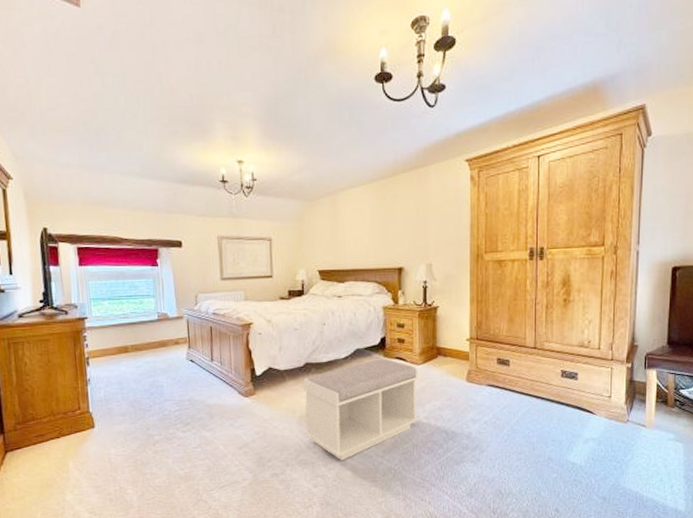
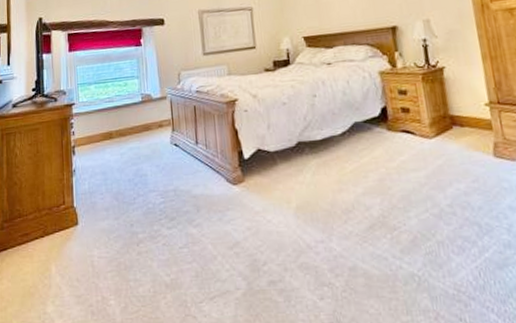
bench: present [303,358,418,460] -> none [296,132,440,264]

